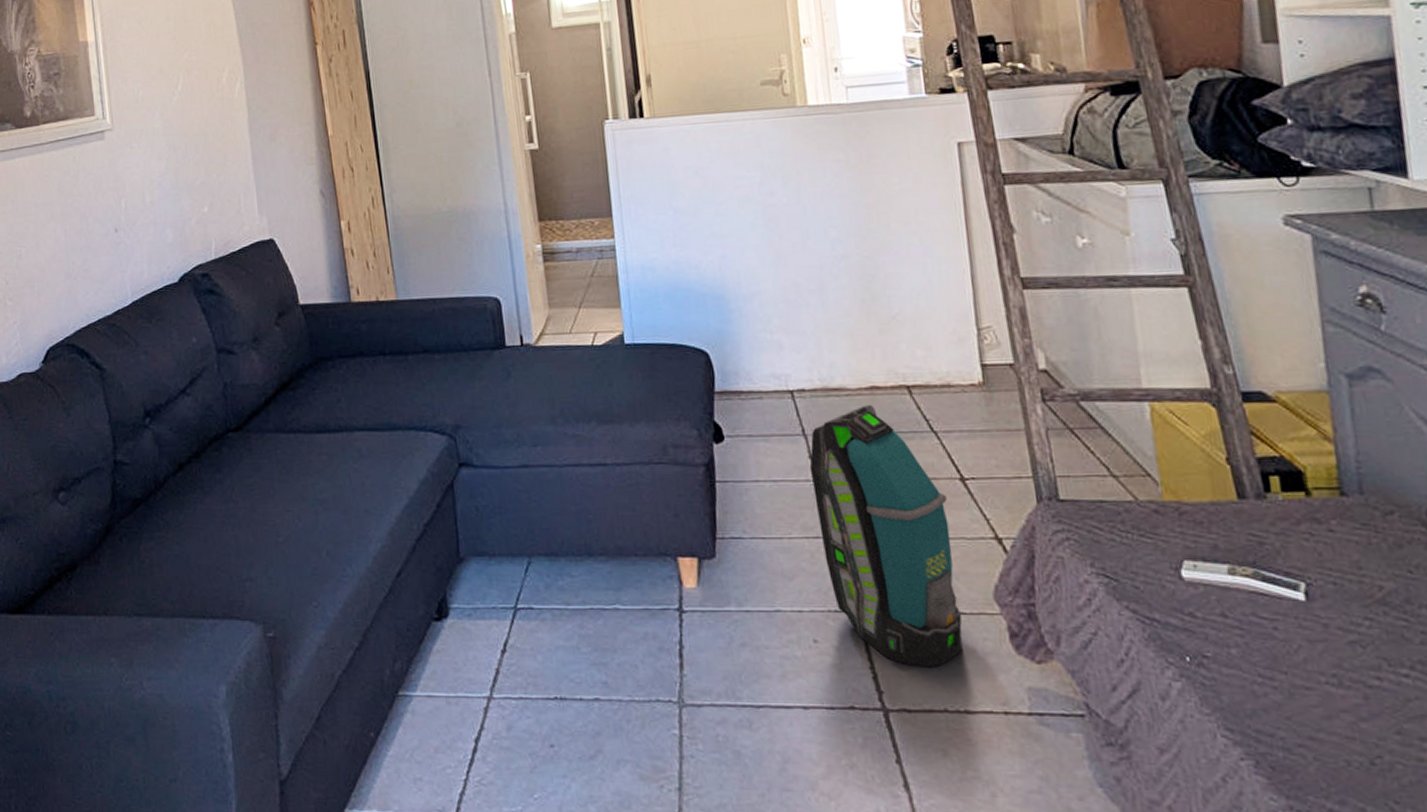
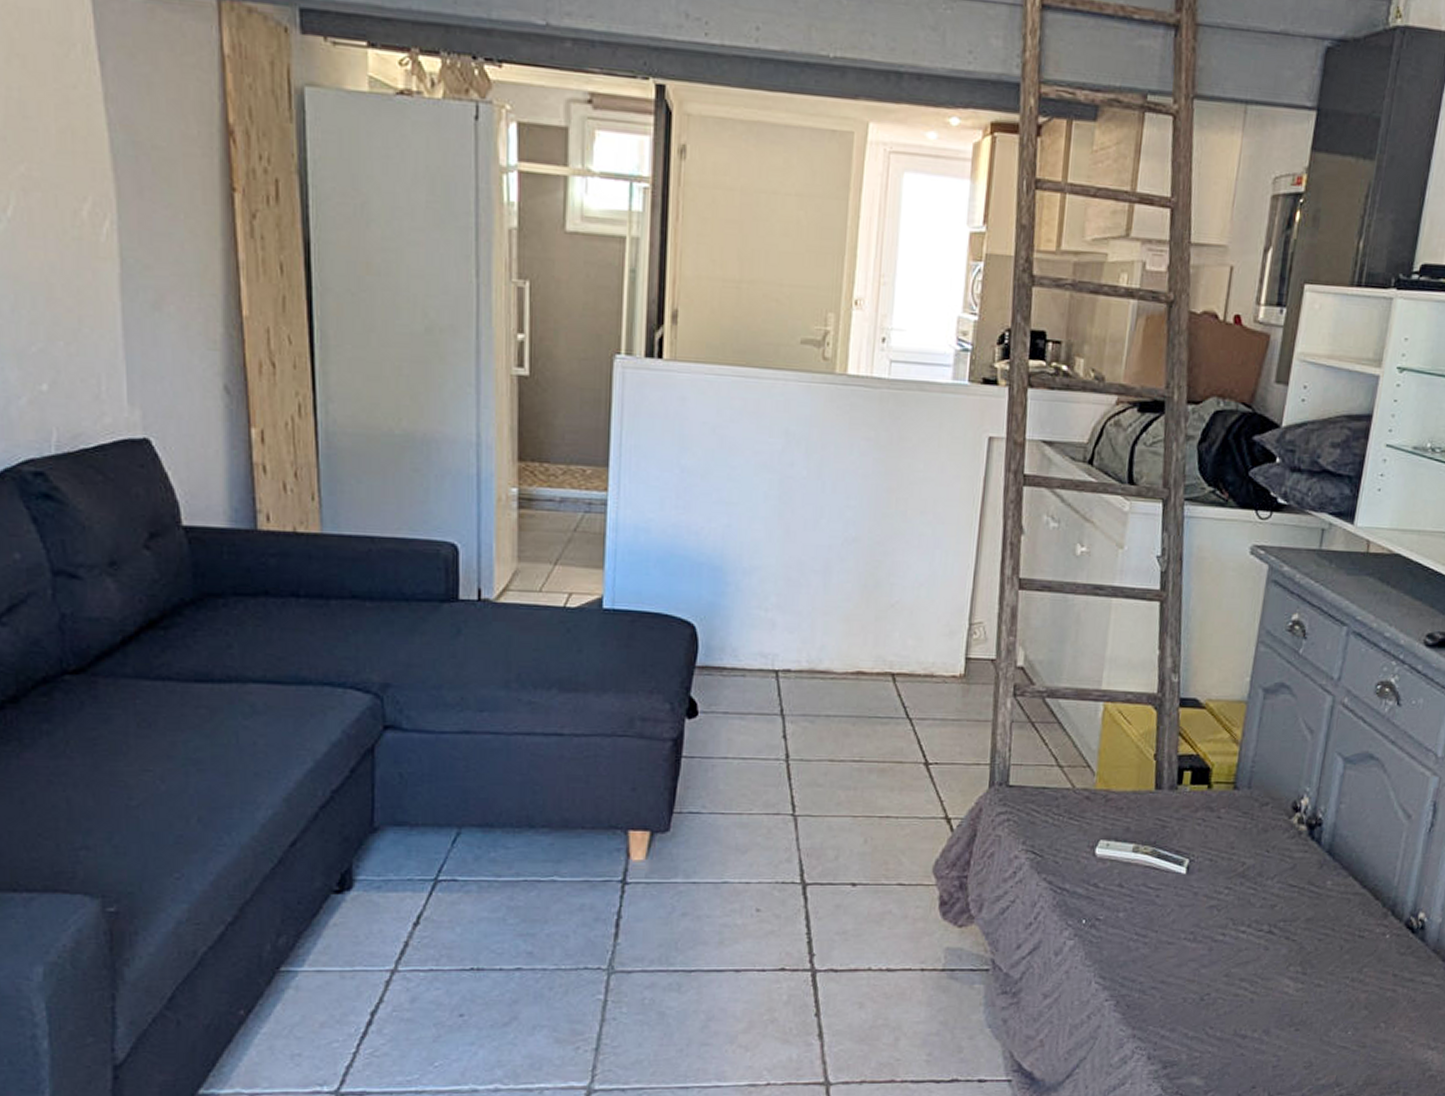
backpack: present [809,404,963,668] -> none [781,689,909,933]

